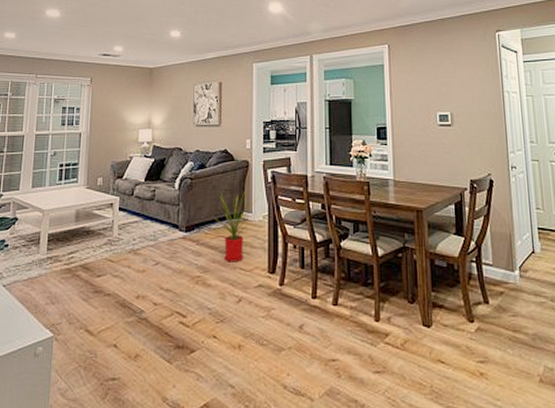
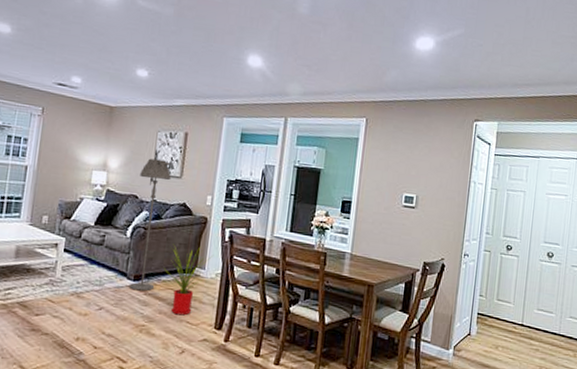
floor lamp: none [182,111,211,241] -> present [130,158,172,291]

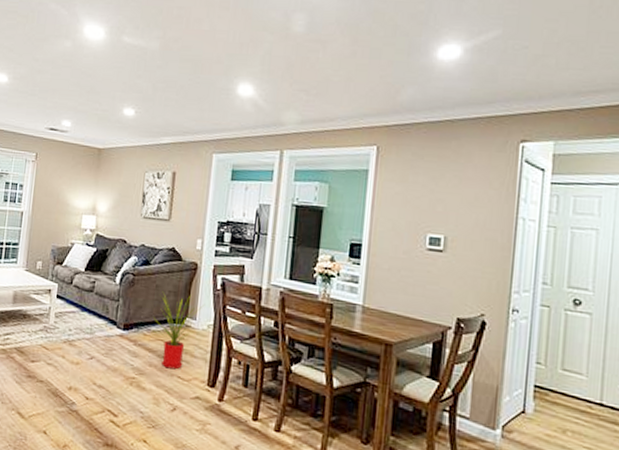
floor lamp: present [130,158,172,291] -> none [119,200,160,342]

